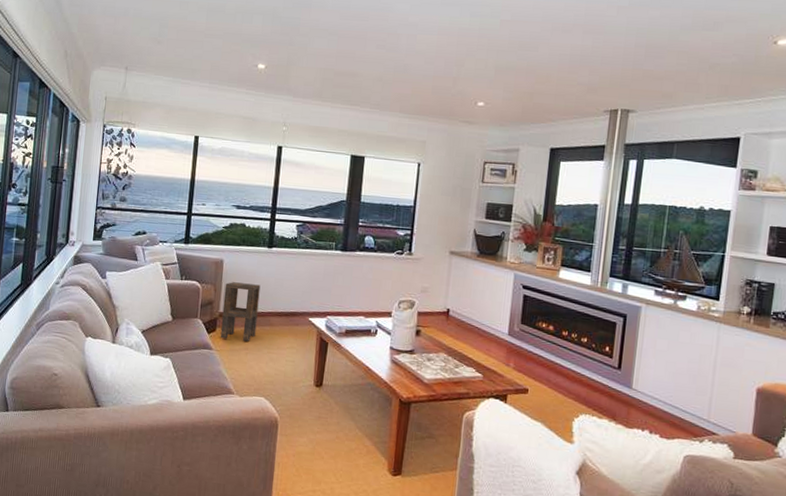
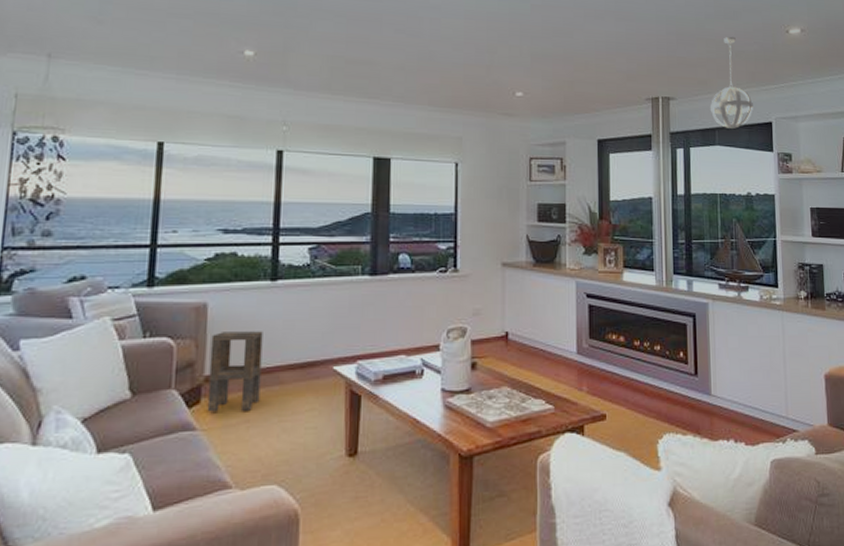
pendant light: none [671,48,721,143] -> present [709,36,753,129]

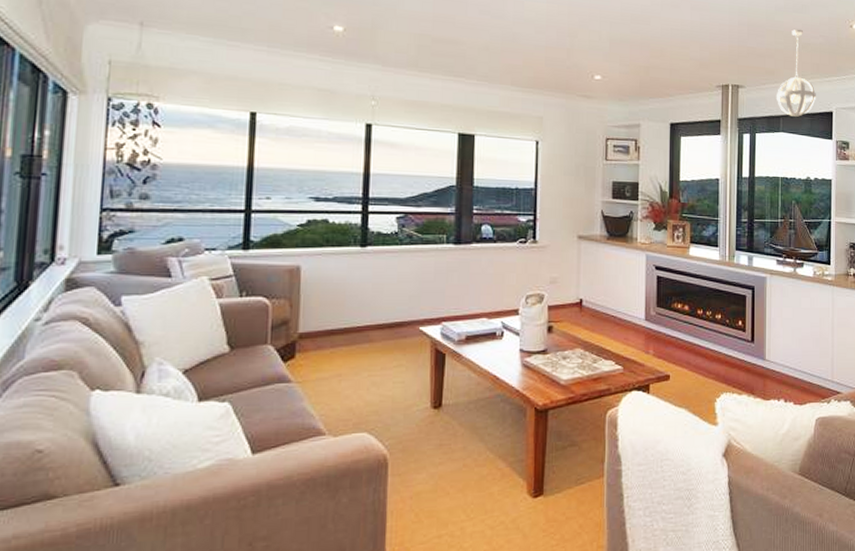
side table: present [207,331,263,412] -> none [301,293,354,366]

